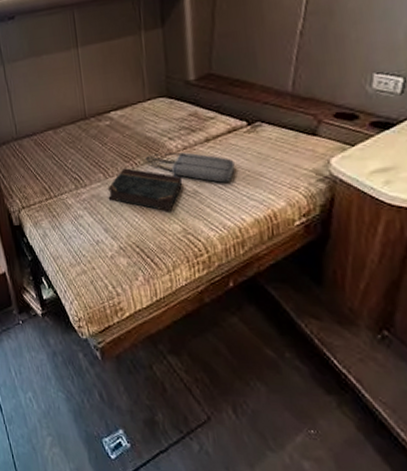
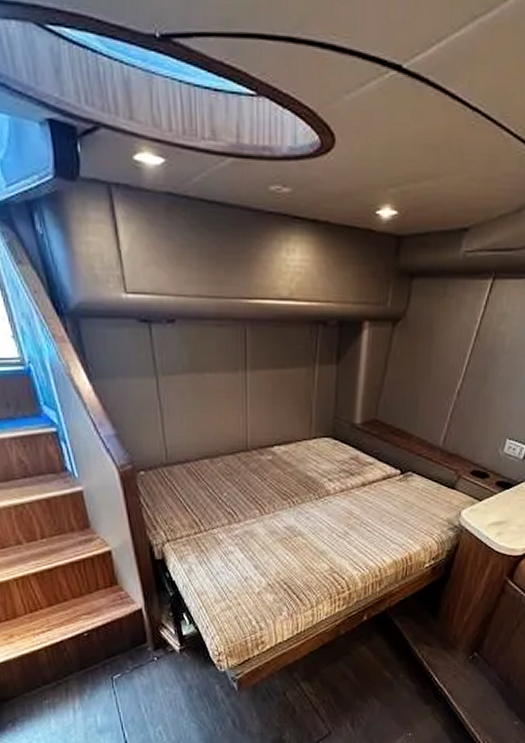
book: present [107,168,183,212] -> none [261,506,336,552]
tote bag: present [145,152,235,183] -> none [303,494,384,526]

